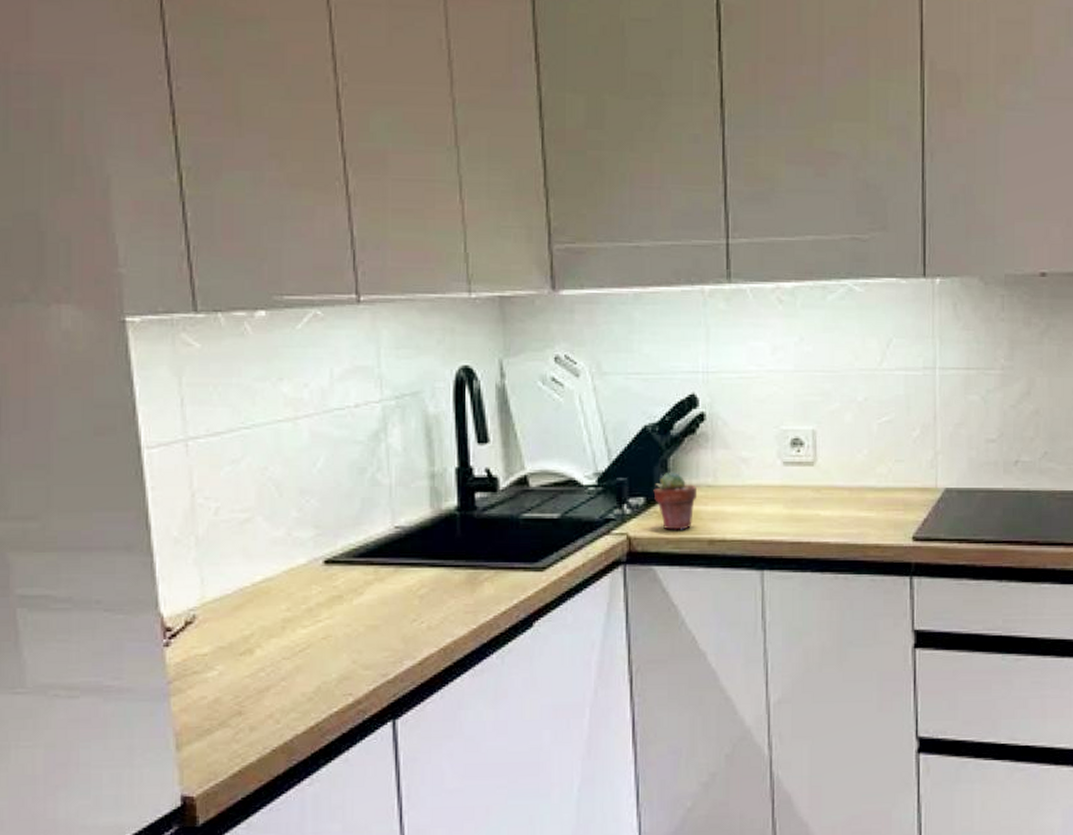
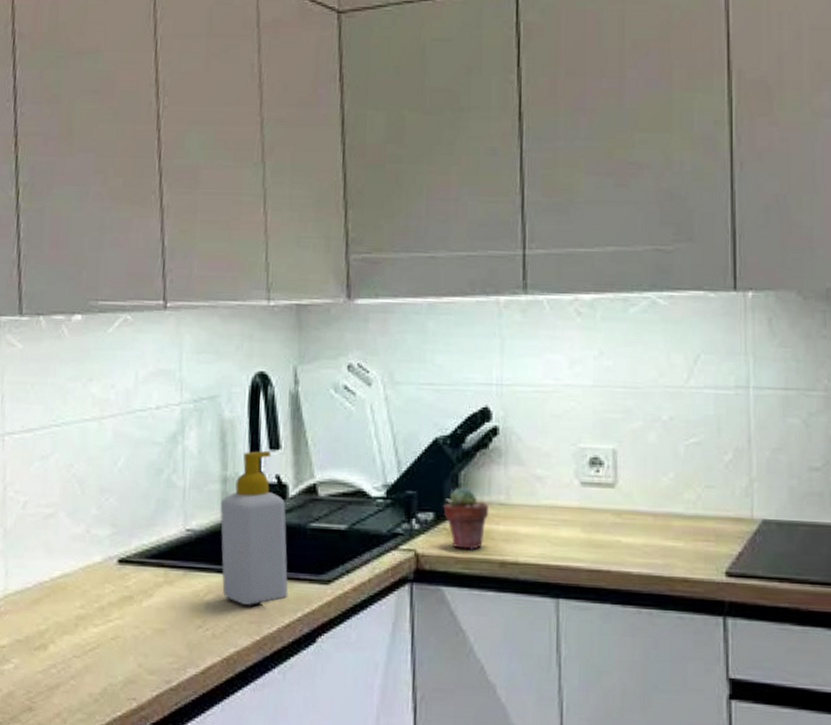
soap bottle: none [429,444,503,596] -> present [220,450,288,605]

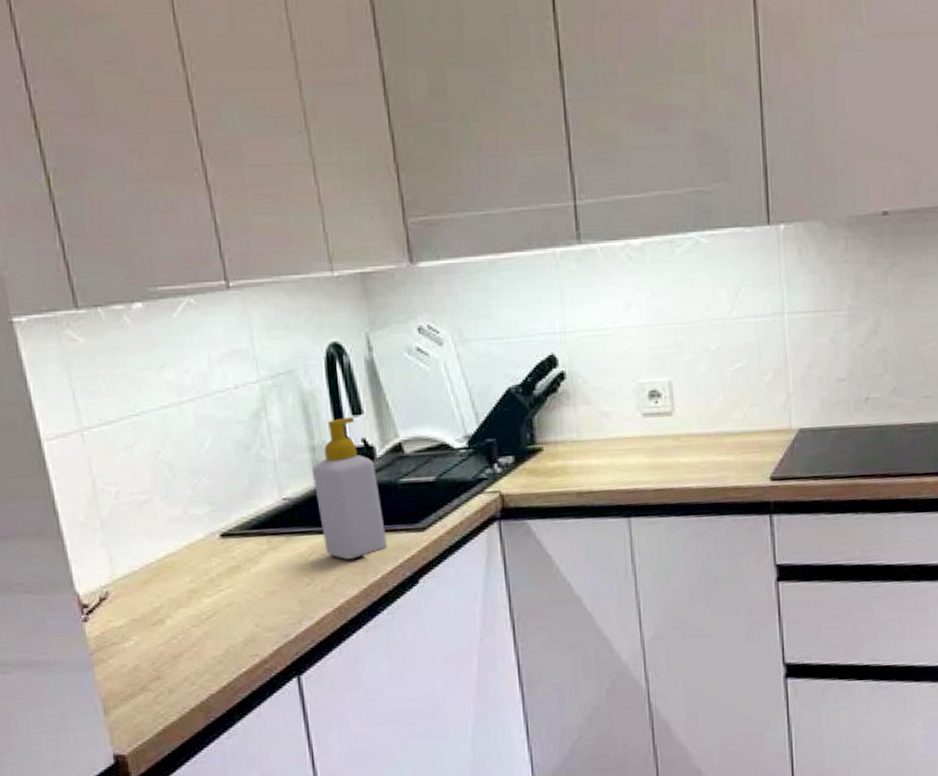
potted succulent: present [443,487,489,550] -> none [521,430,563,485]

